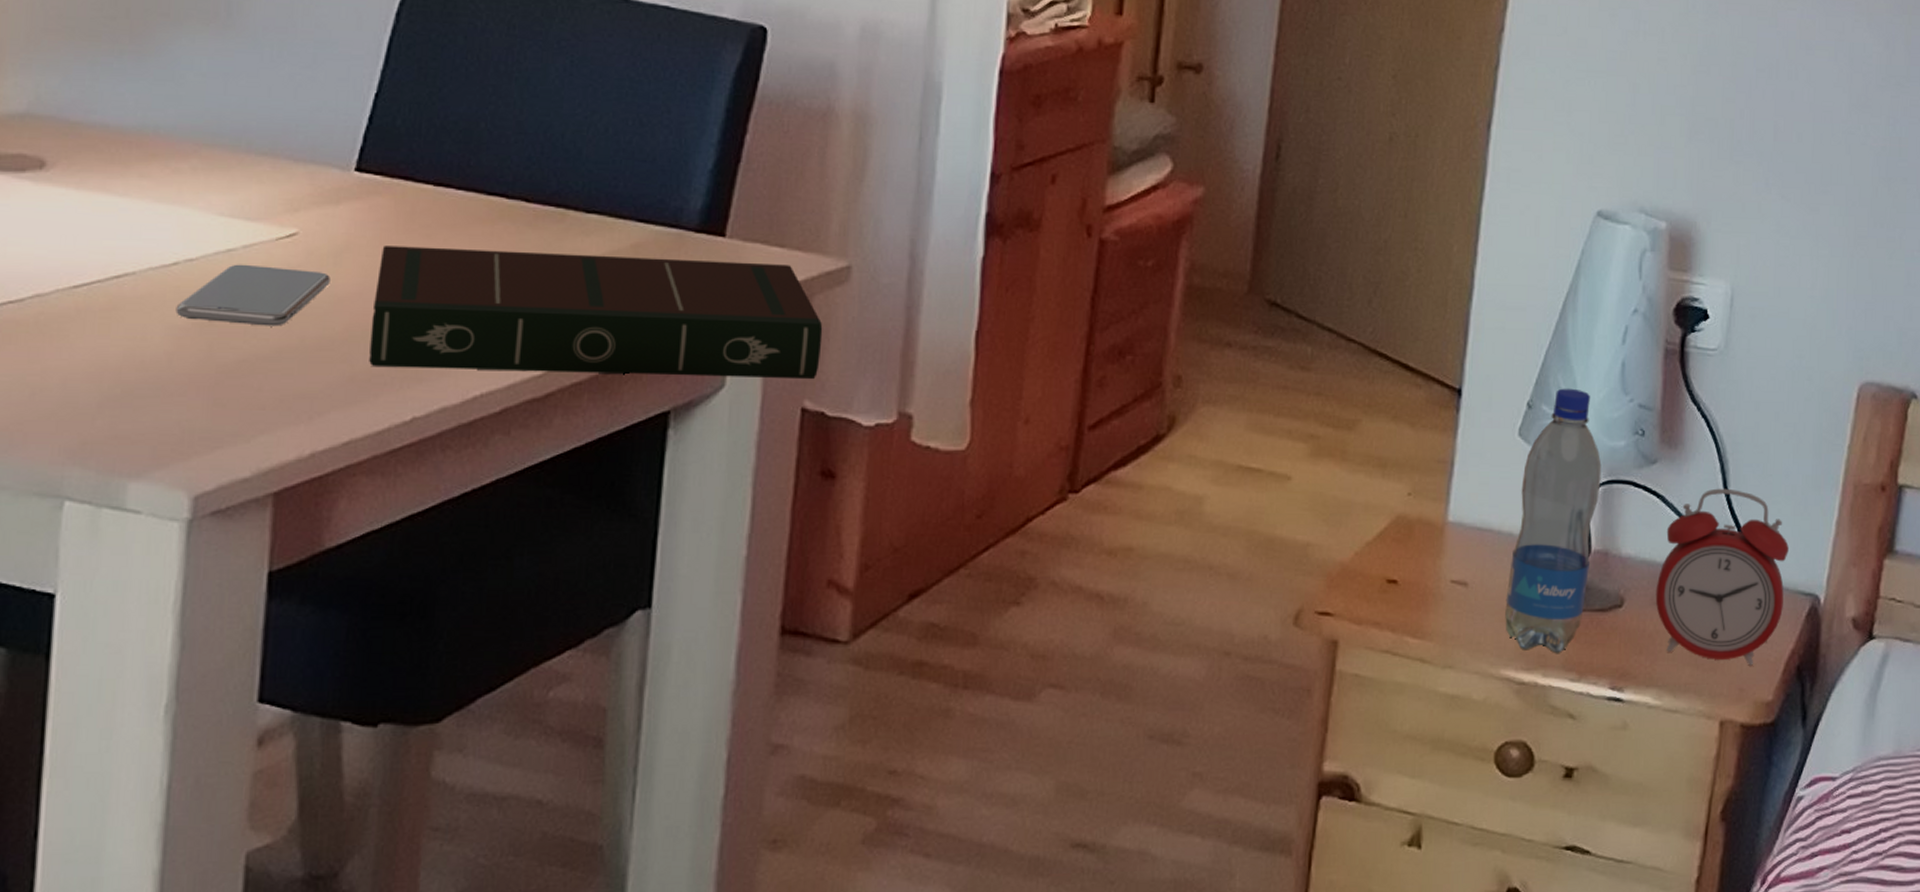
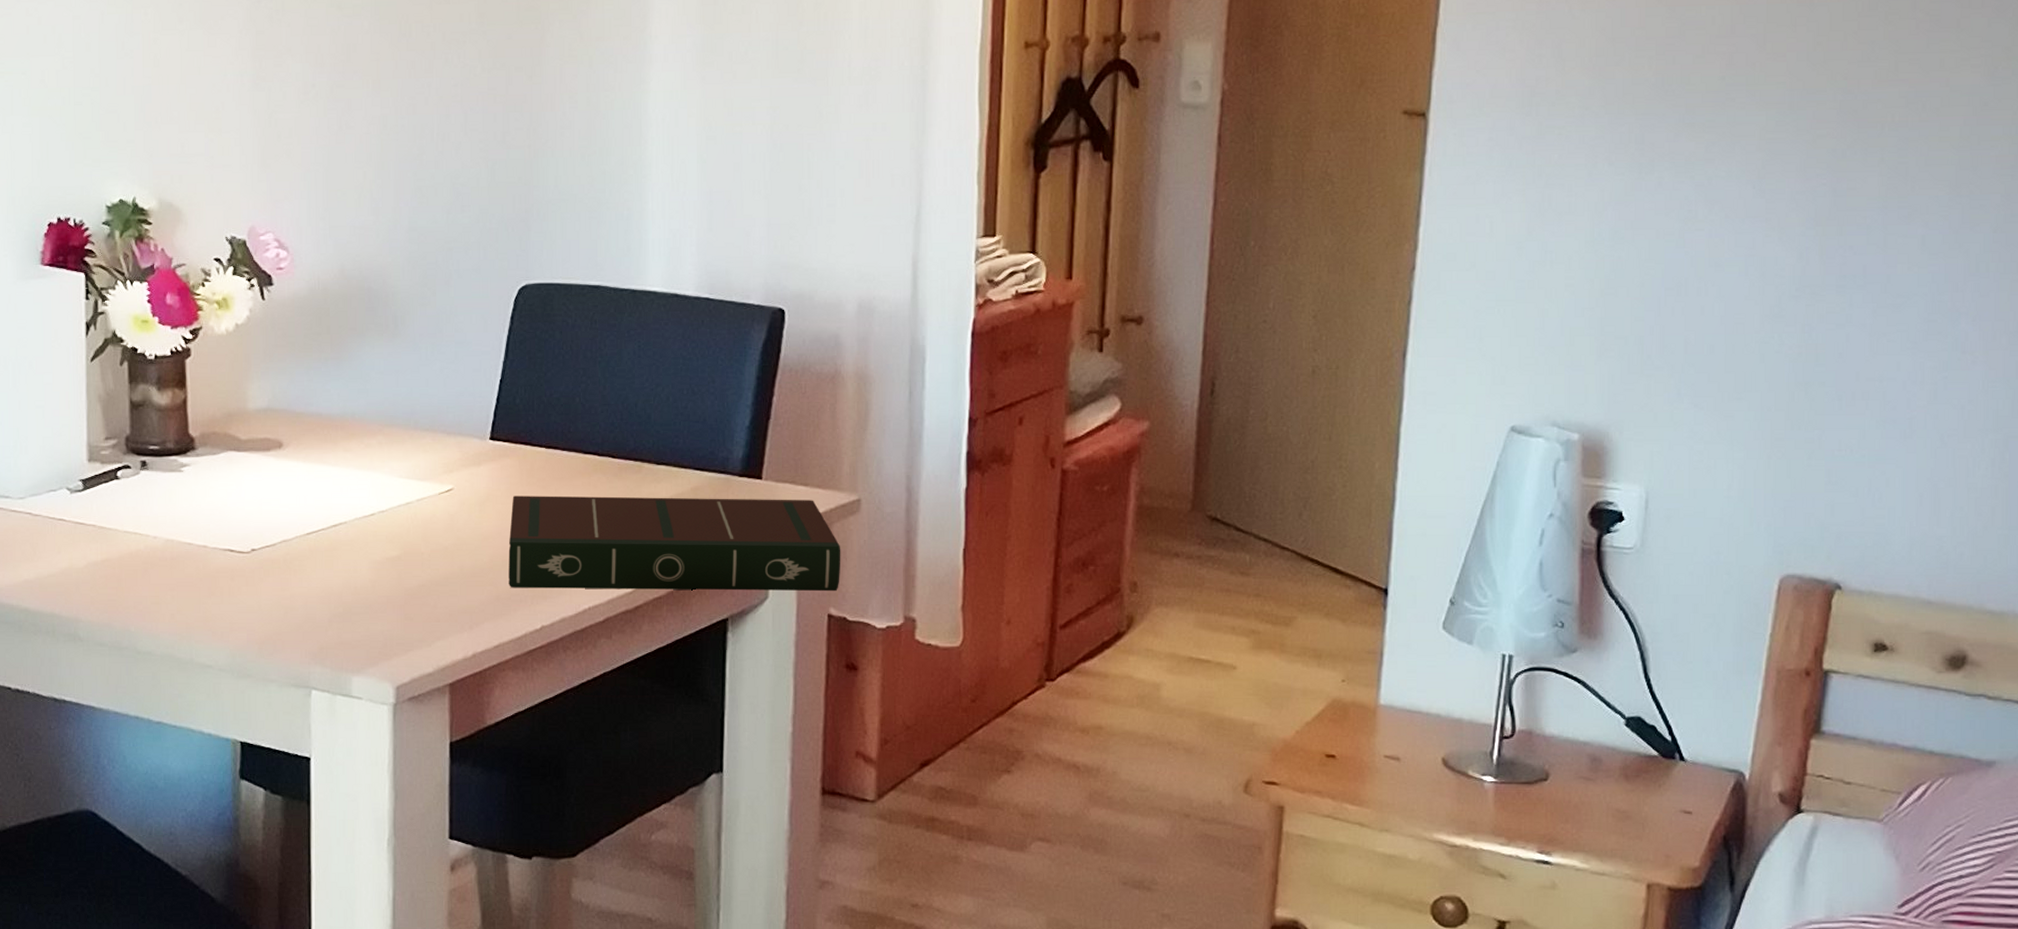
smartphone: present [175,264,330,327] -> none [375,513,478,559]
bottle: present [1505,388,1602,654] -> none [1436,586,1523,821]
alarm clock: present [1655,488,1789,666] -> none [1579,674,1711,835]

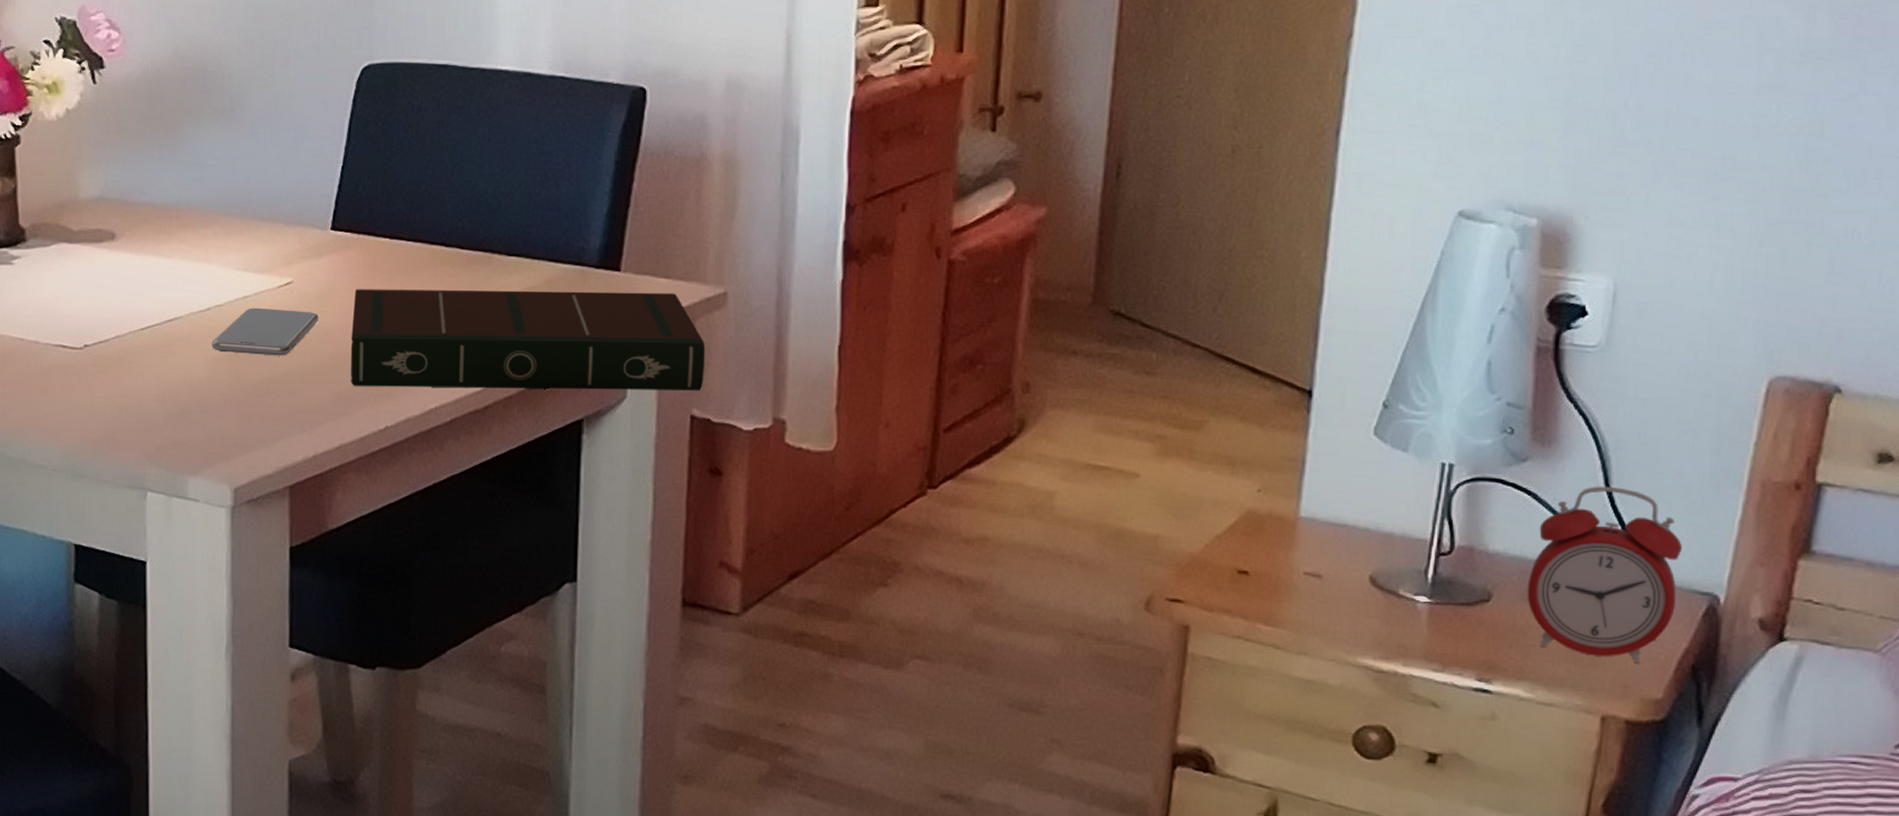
smartphone: none [375,513,478,559] -> present [211,307,319,356]
alarm clock: none [1579,674,1711,835] -> present [1527,486,1682,663]

